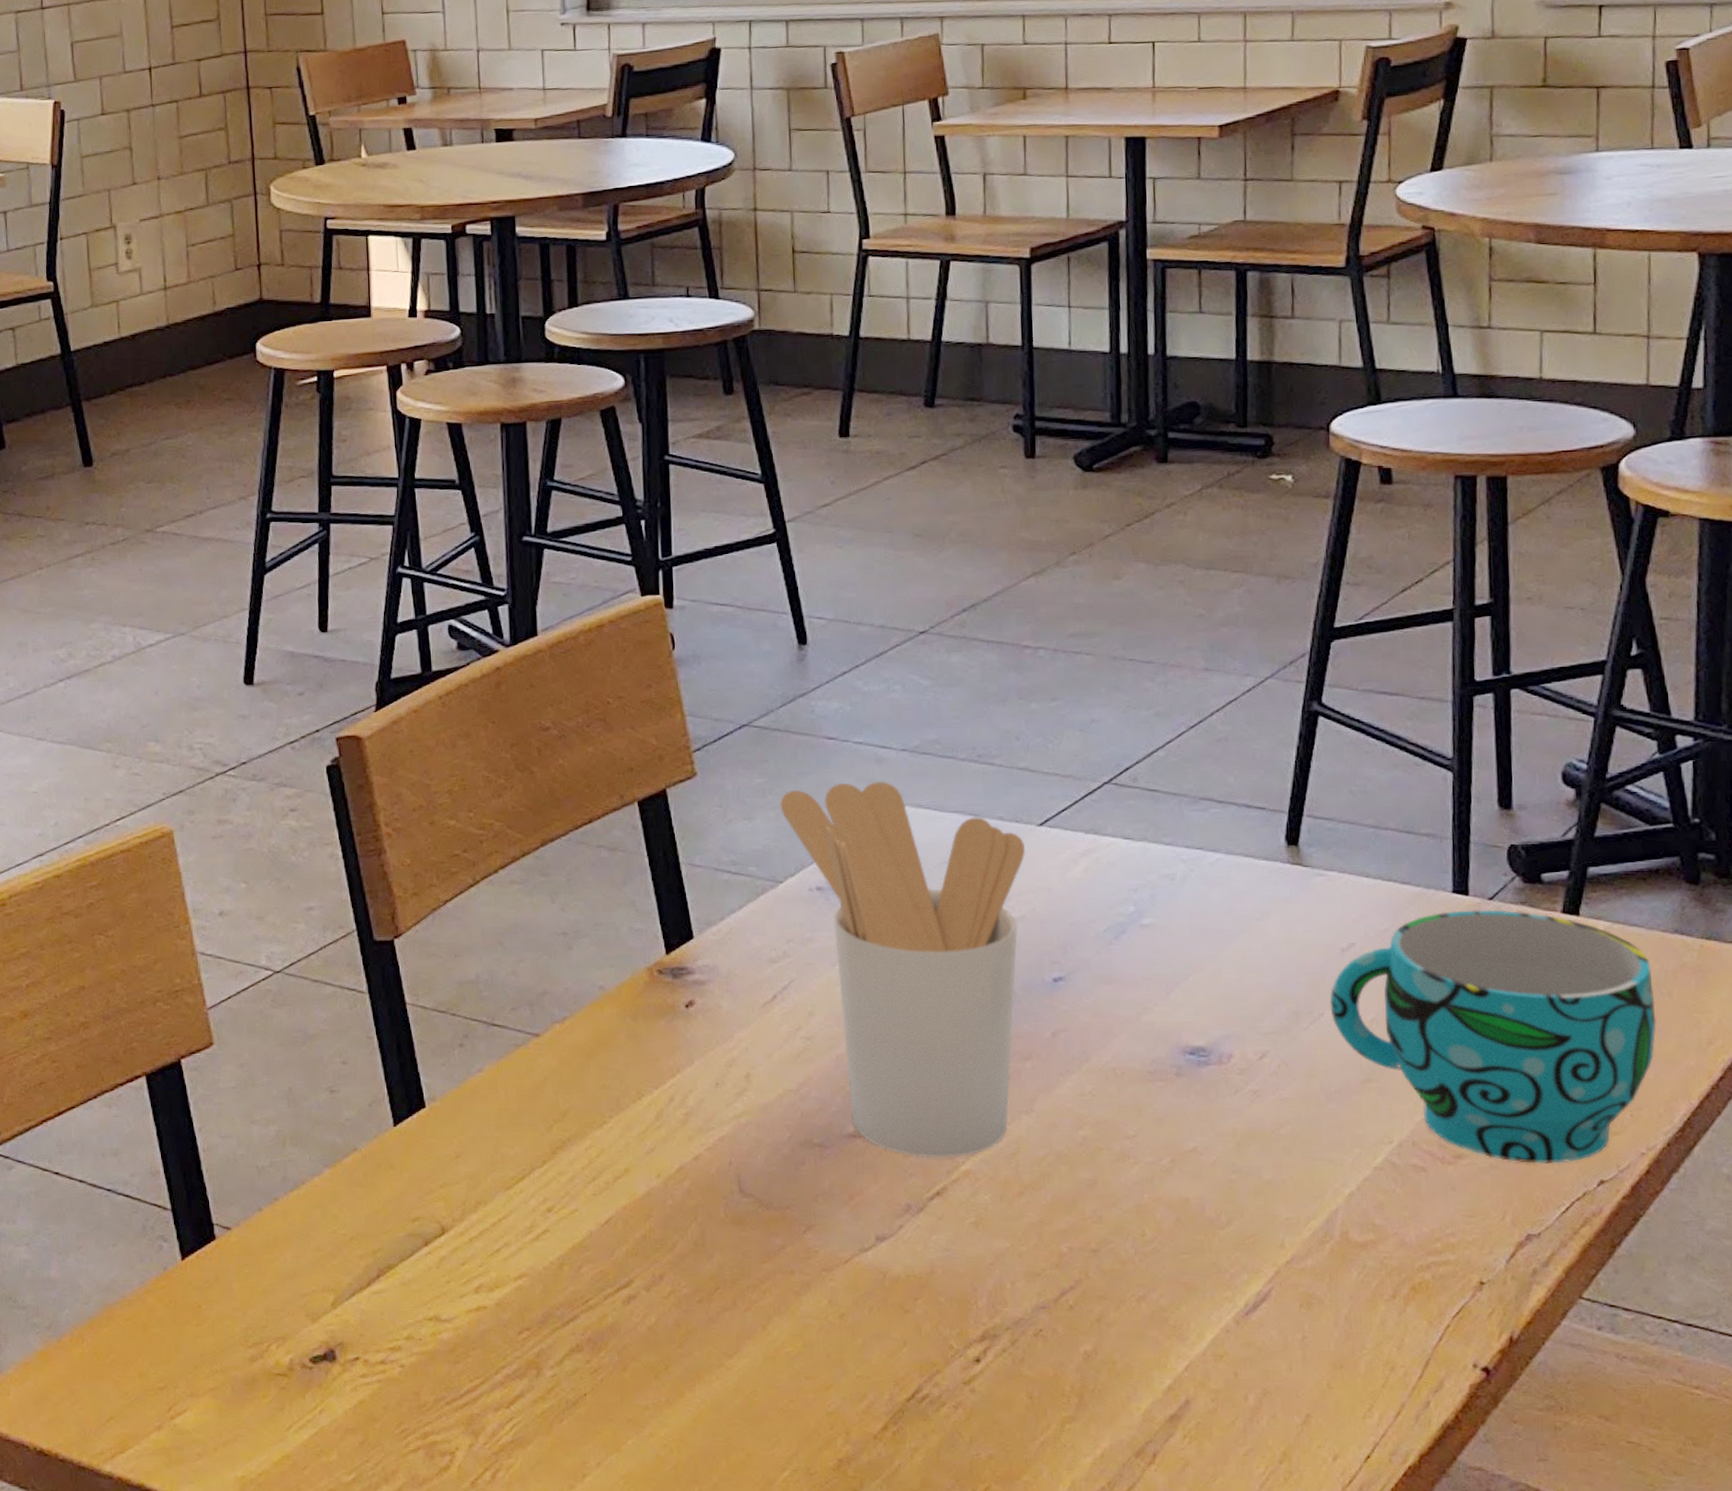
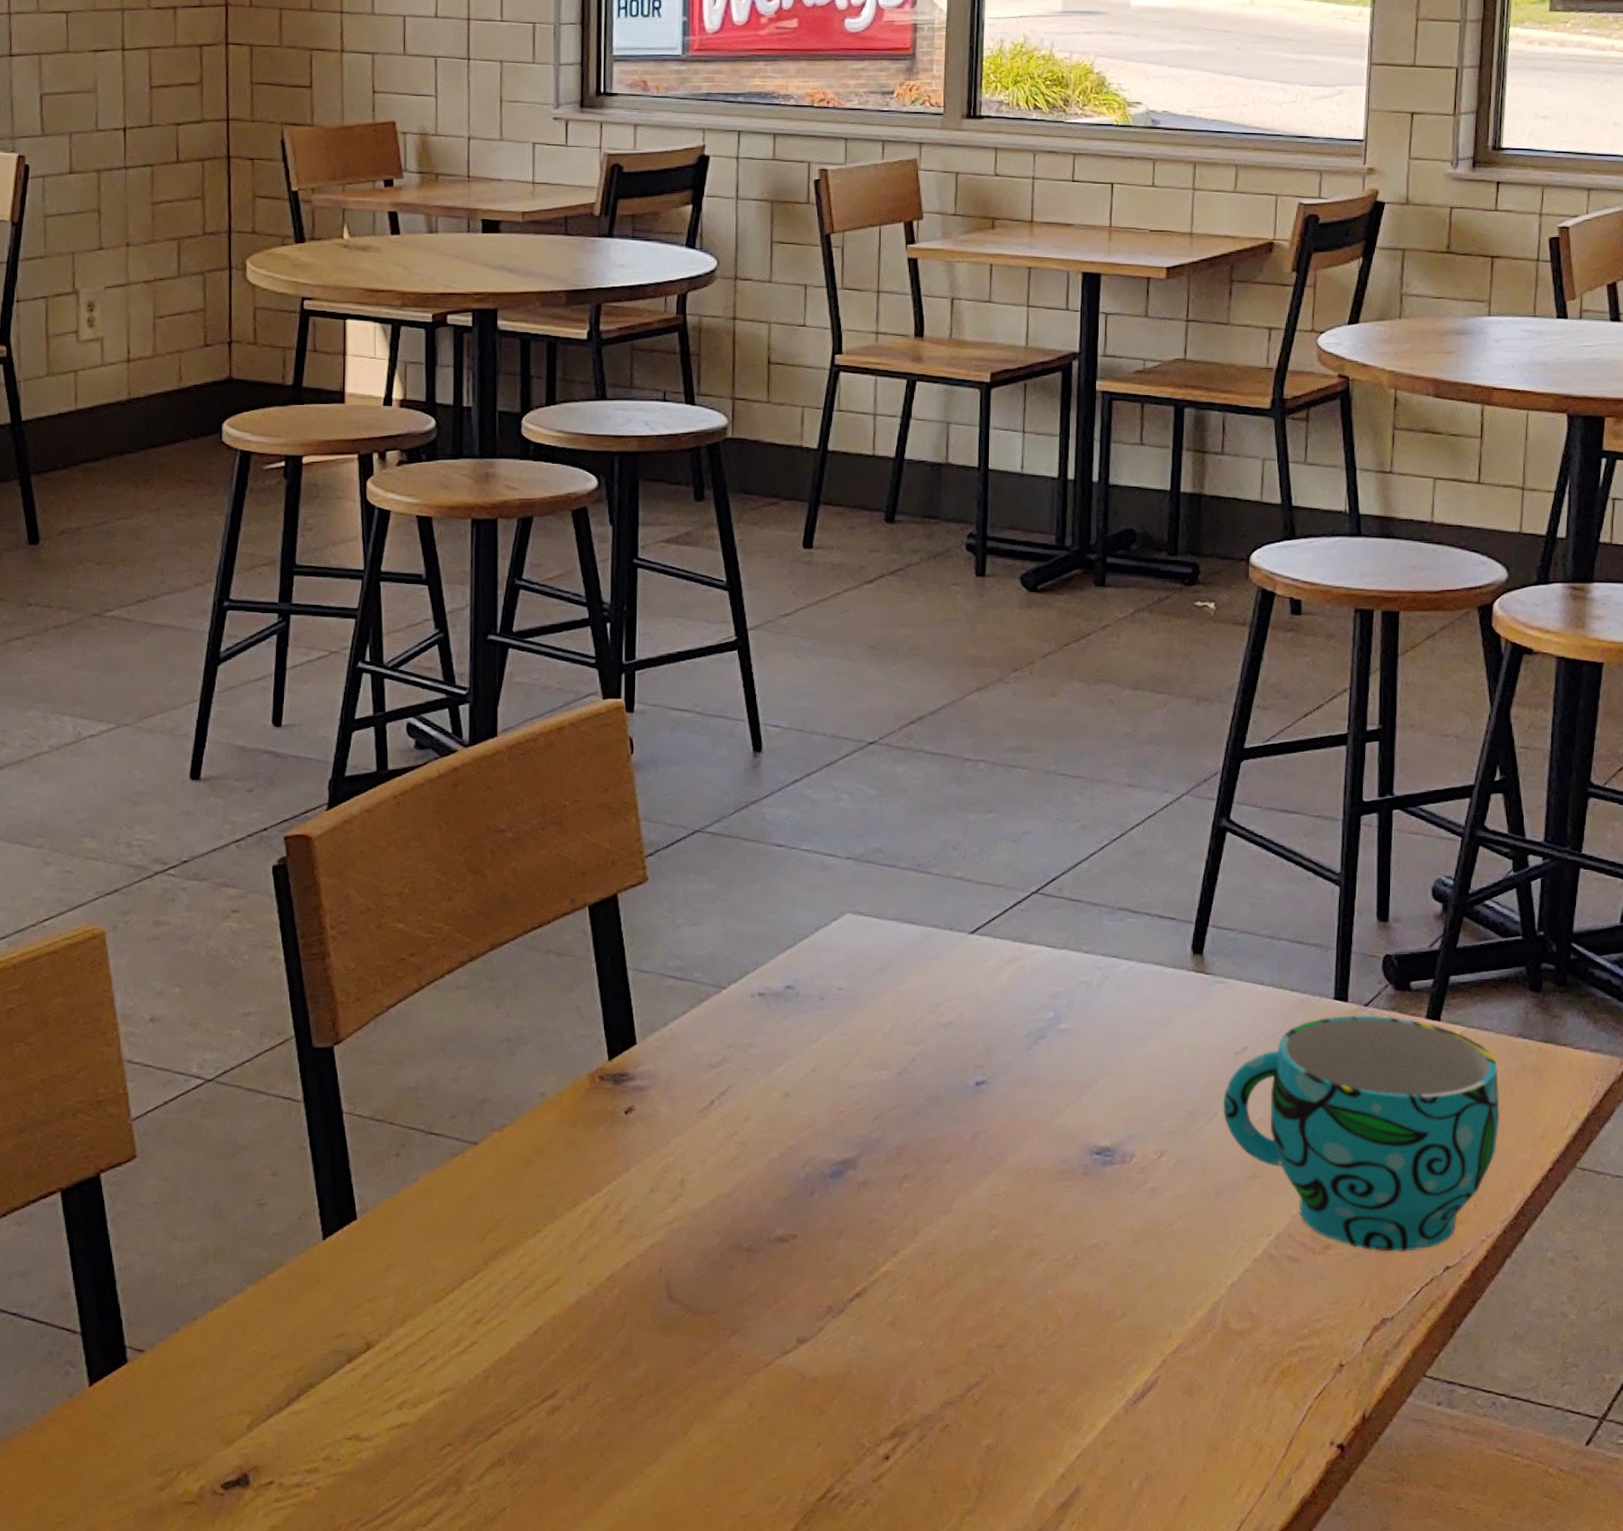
utensil holder: present [779,781,1026,1158] -> none [727,888,957,1260]

